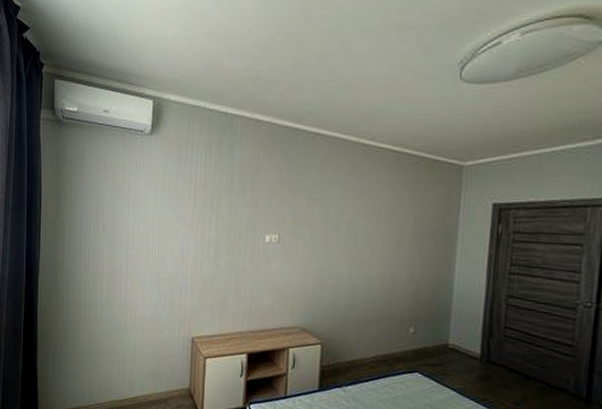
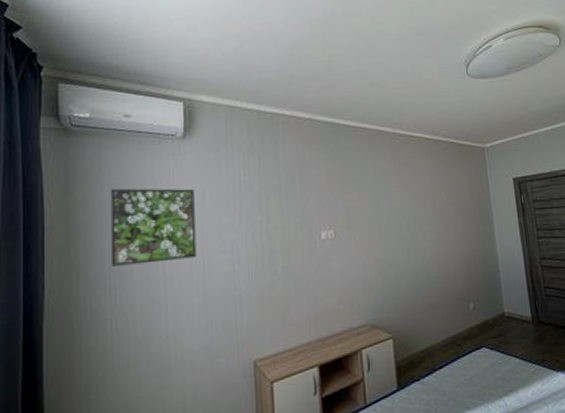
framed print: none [88,175,156,243] -> present [110,188,197,266]

